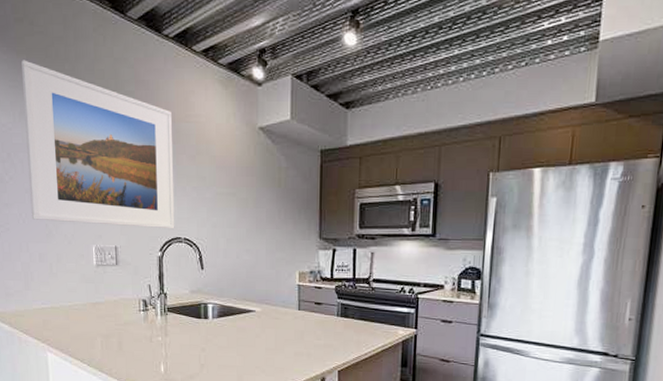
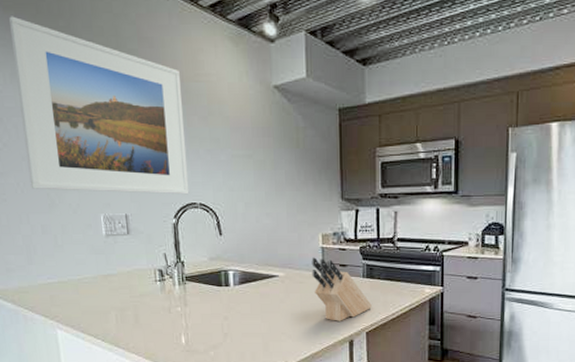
knife block: none [287,294,345,359] -> present [311,257,372,321]

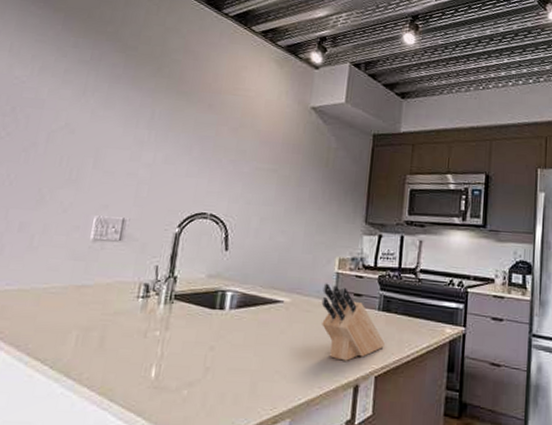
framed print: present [9,16,189,195] -> none [22,17,220,204]

